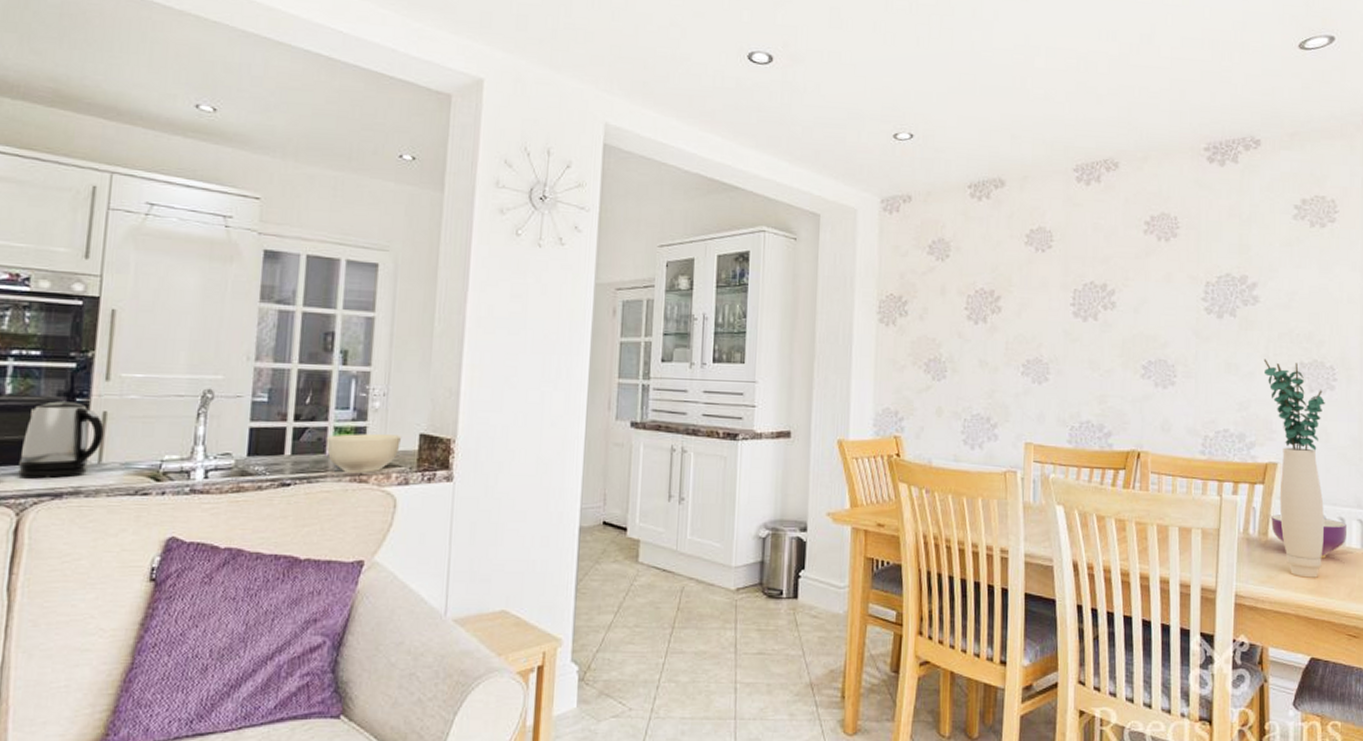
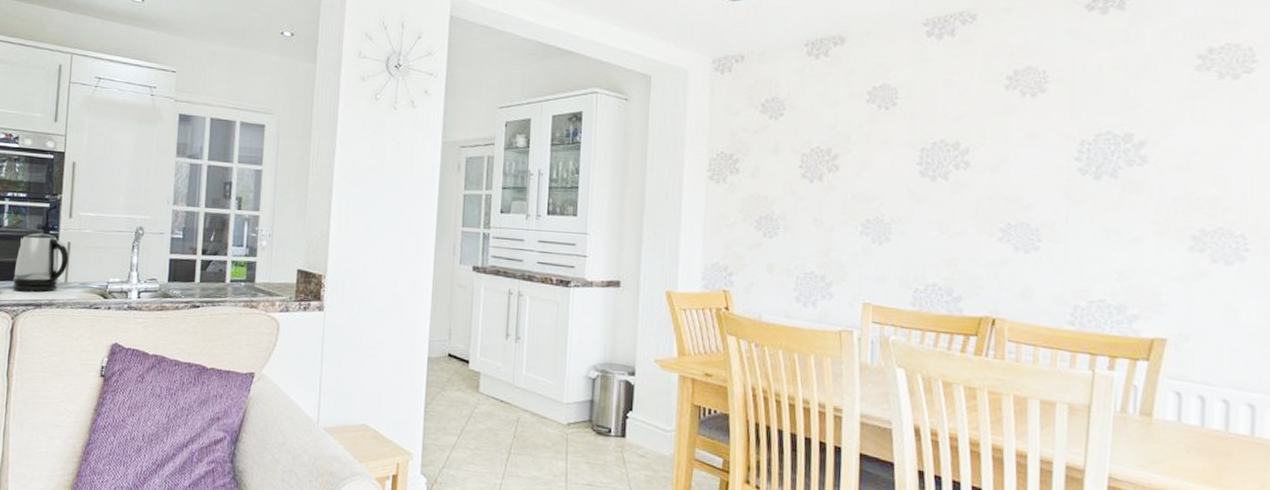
bowl: present [326,433,402,474] -> none [225,267,284,301]
vase: present [1263,359,1325,578] -> none [1152,224,1232,468]
bowl: present [1271,514,1348,559] -> none [1157,395,1259,448]

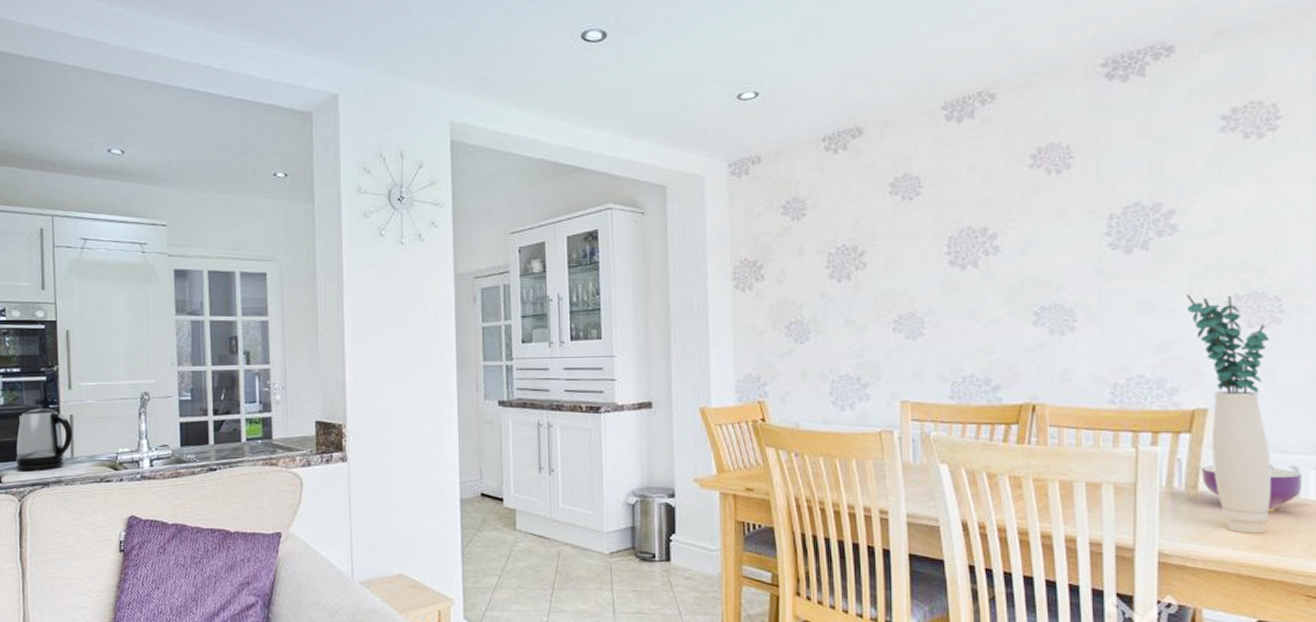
vase: none [1152,224,1232,468] -> present [1186,294,1271,534]
bowl: none [1157,395,1259,448] -> present [1202,465,1303,512]

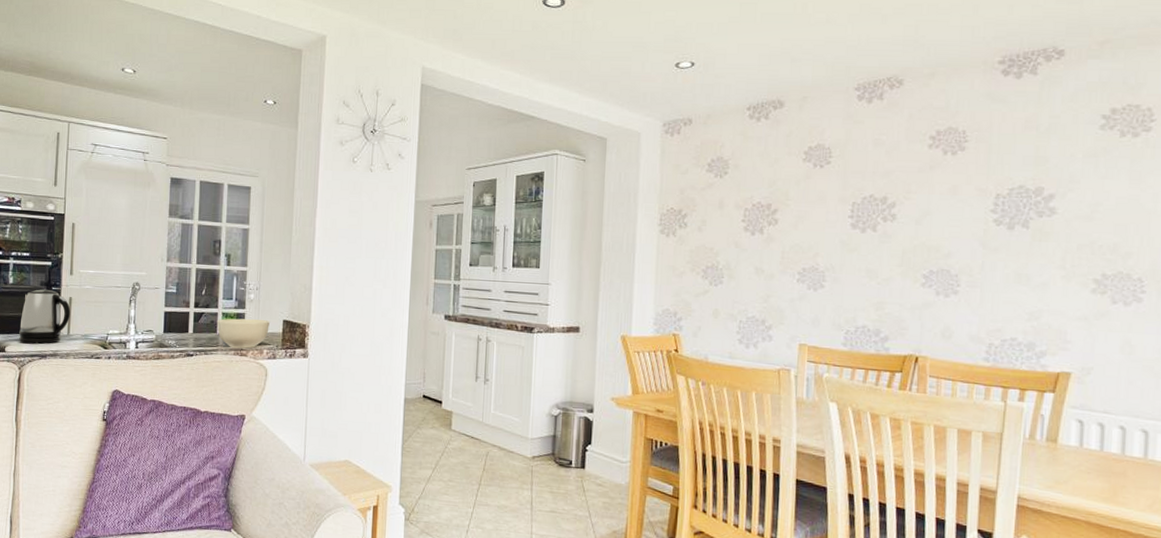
bowl: none [240,422,302,458] -> present [217,318,271,349]
vase: present [1186,294,1271,534] -> none [1059,270,1130,488]
bowl: present [1202,465,1303,512] -> none [1061,423,1152,469]

